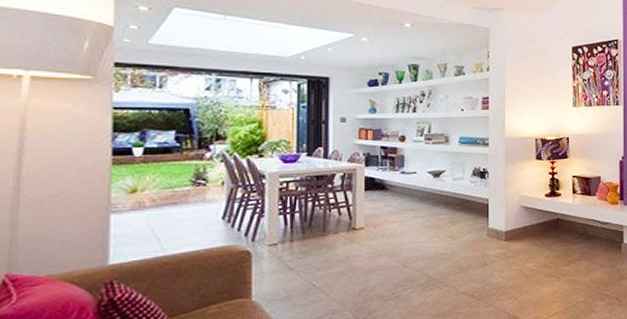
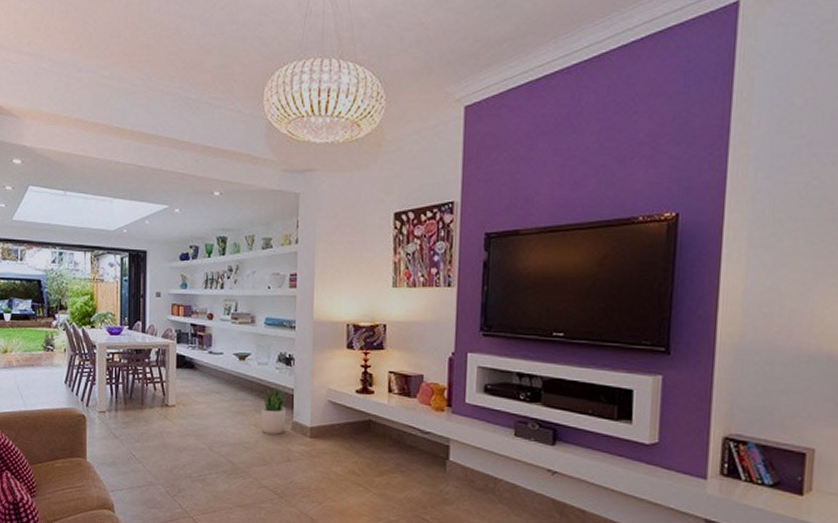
planter: none [457,197,482,243] -> present [261,385,287,435]

